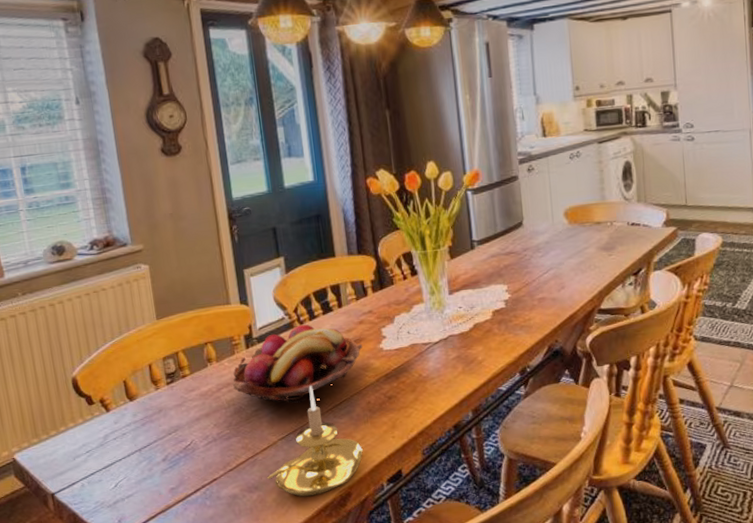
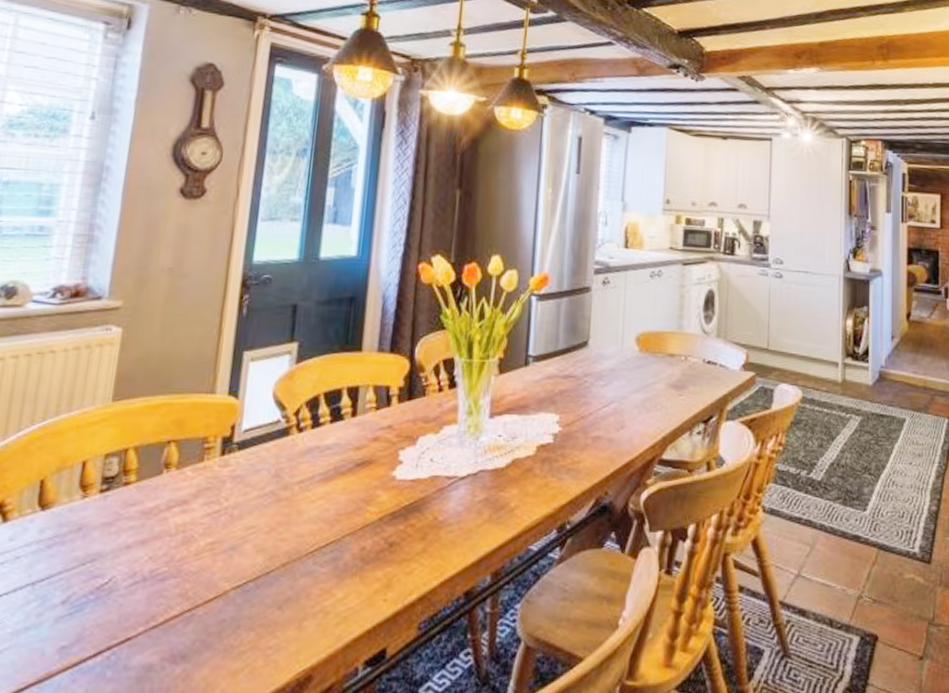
fruit basket: present [232,324,363,404] -> none [189,432,372,540]
candle holder: present [266,385,363,497] -> none [201,515,342,677]

